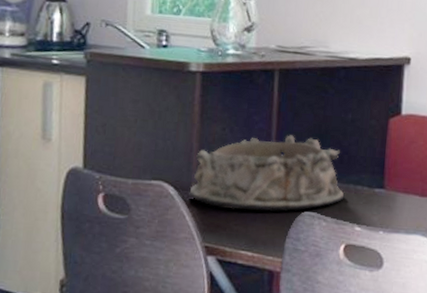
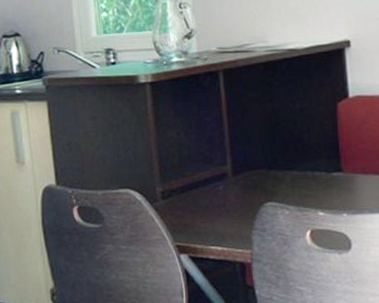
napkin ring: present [189,135,345,211] -> none [155,131,304,208]

